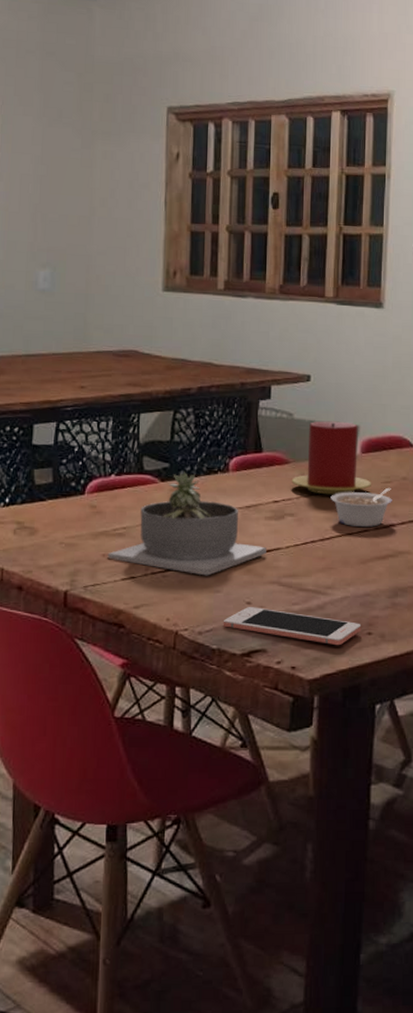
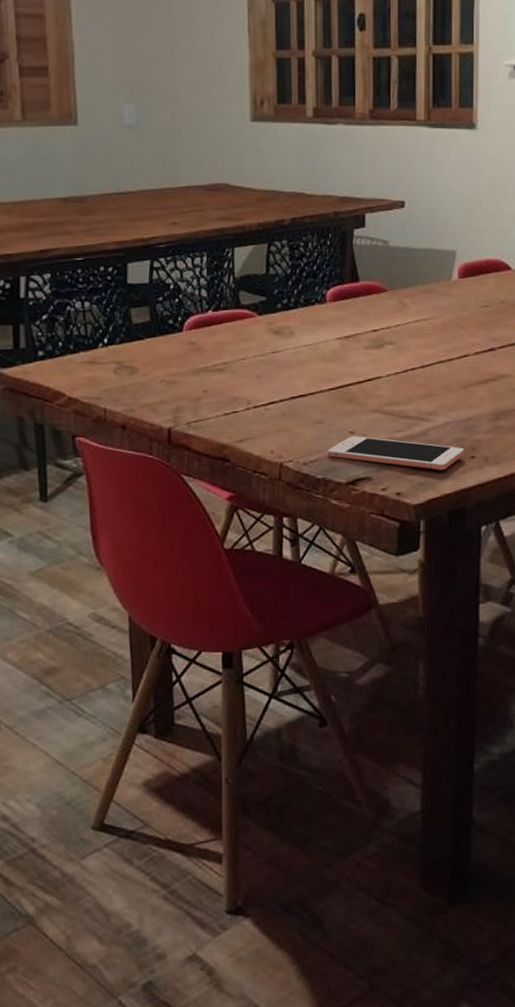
succulent planter: present [107,472,266,576] -> none [209,305,367,407]
candle: present [291,421,372,495] -> none [389,247,471,322]
legume: present [330,488,392,527] -> none [429,312,492,352]

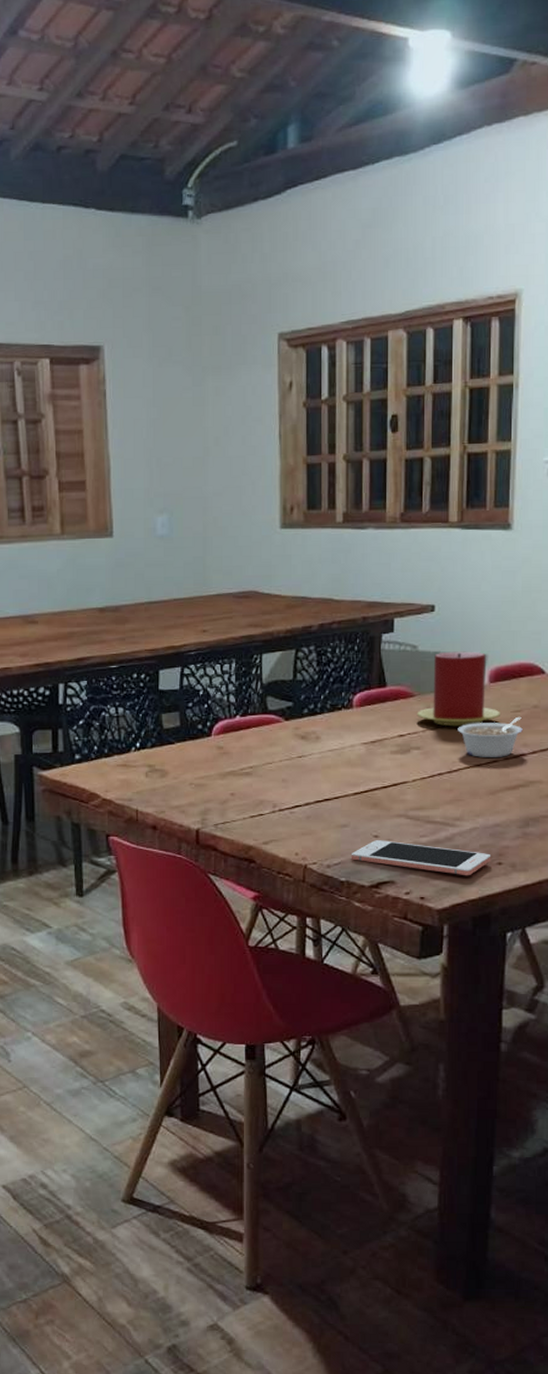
candle: none [389,247,471,322] -> present [417,651,501,727]
legume: none [429,312,492,352] -> present [458,717,523,757]

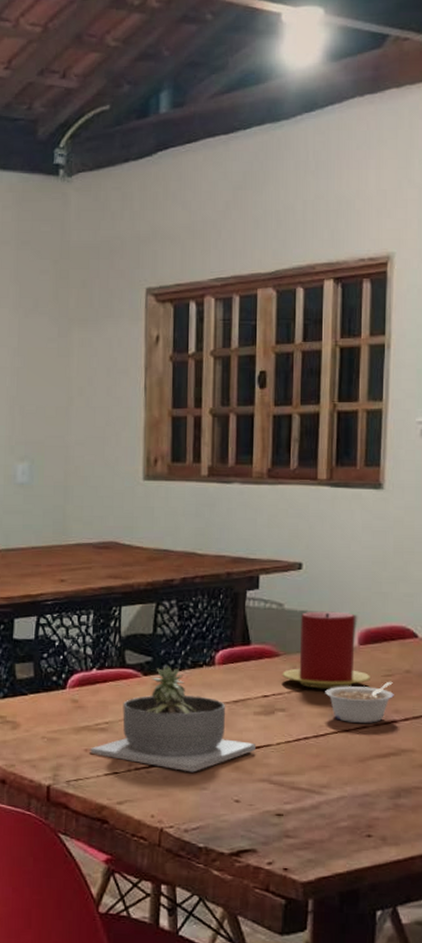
succulent planter: none [236,710,393,811] -> present [90,666,256,773]
cell phone: present [351,840,492,876] -> none [210,805,360,848]

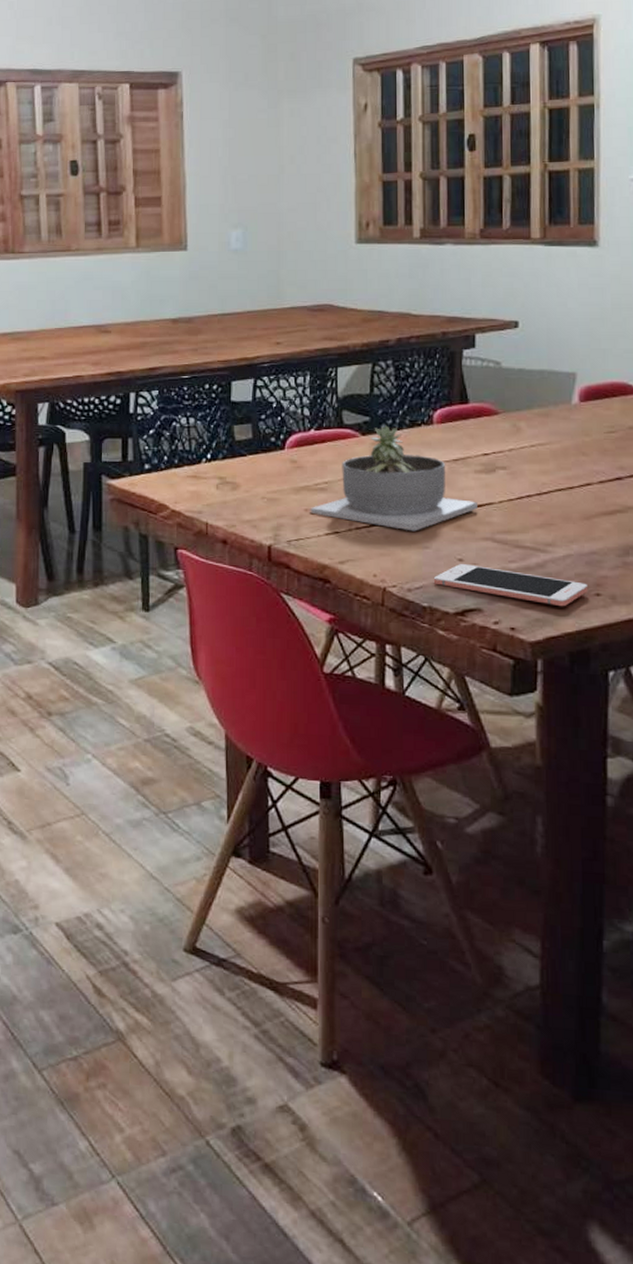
cell phone: none [210,805,360,848] -> present [433,564,589,607]
candle: present [282,611,372,690] -> none [502,368,594,447]
legume: present [325,682,394,723] -> none [546,439,618,480]

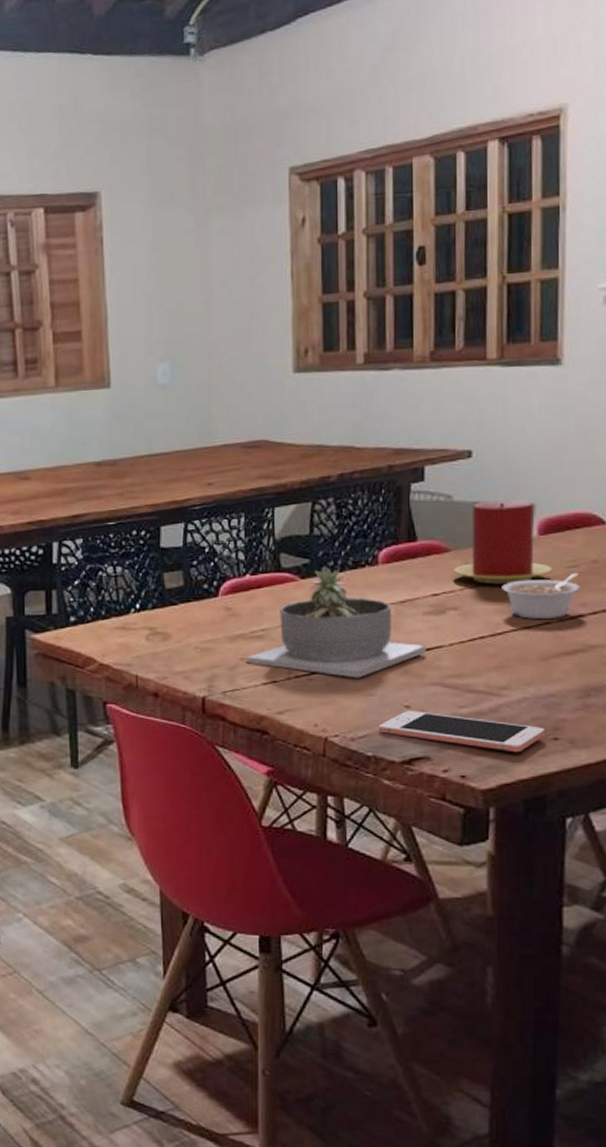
candle: none [502,368,594,447] -> present [453,500,554,585]
legume: none [546,439,618,480] -> present [502,574,580,619]

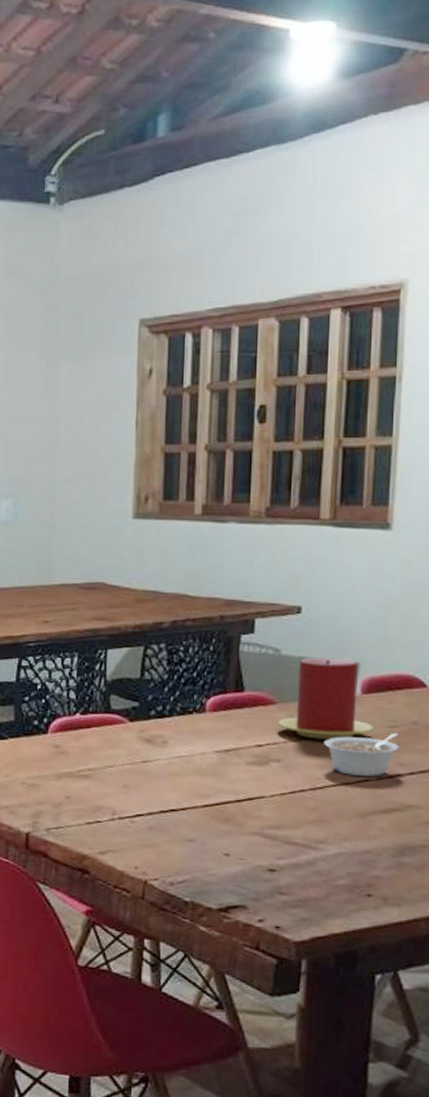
succulent planter: present [246,567,426,678] -> none [71,712,248,824]
cell phone: present [378,711,546,753] -> none [197,859,360,907]

